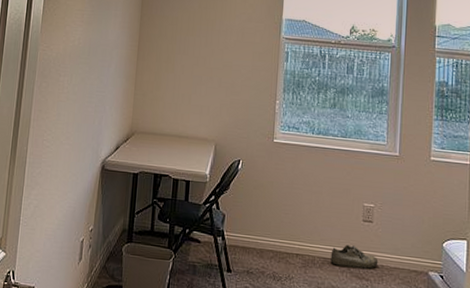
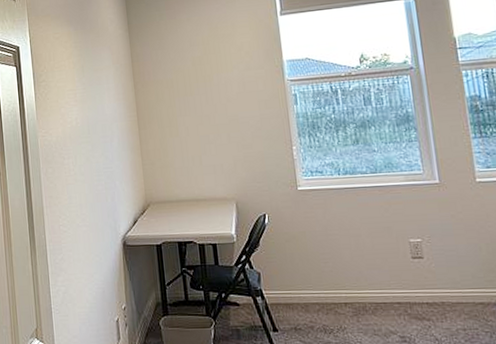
shoe: present [330,244,379,269] -> none [382,285,438,309]

